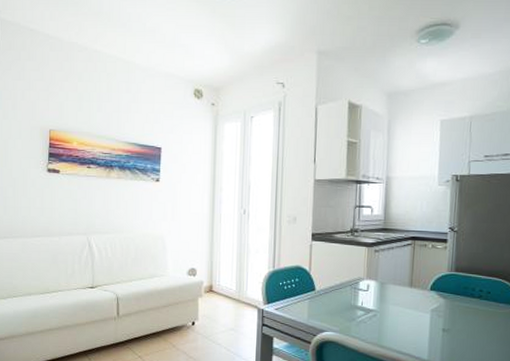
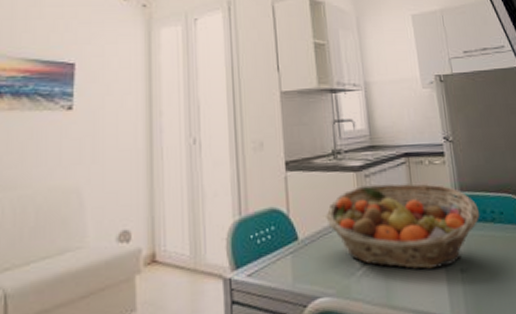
fruit basket: none [339,258,469,325] -> present [326,183,480,269]

